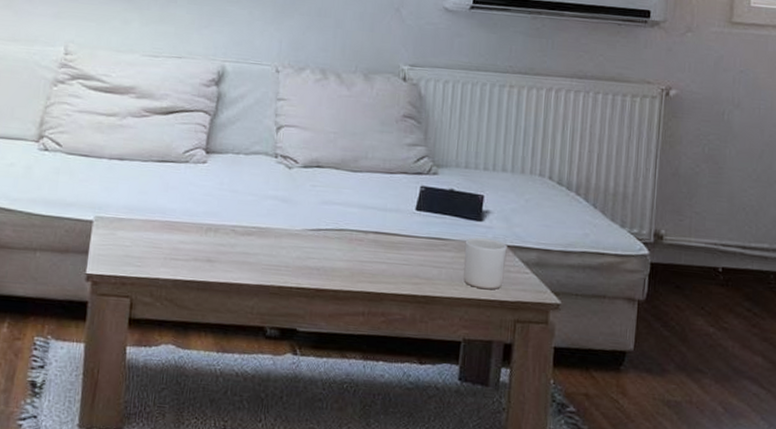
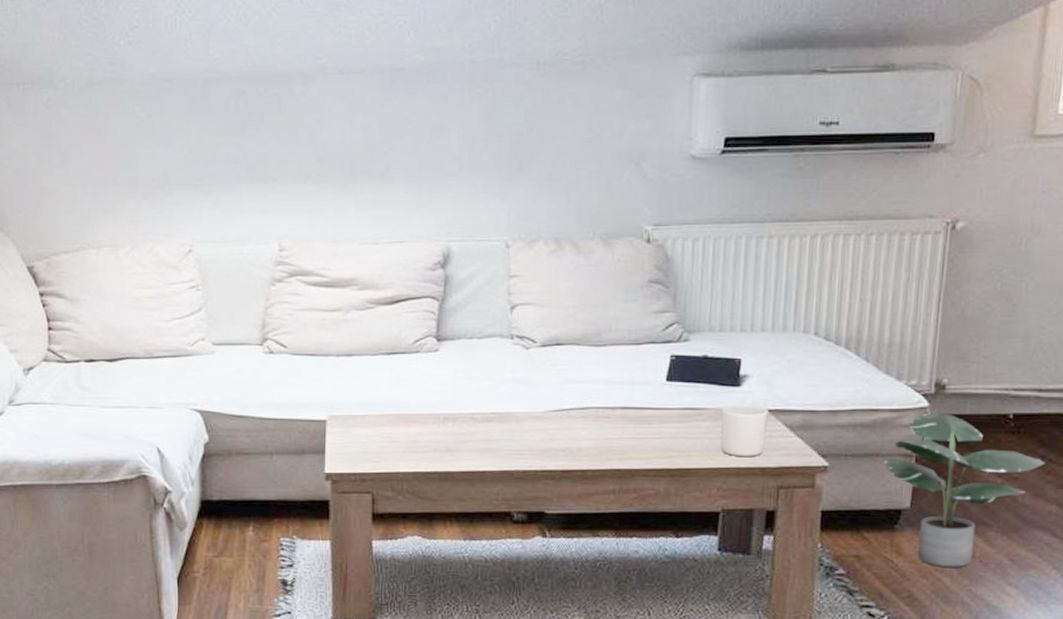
potted plant: none [610,260,751,413] -> present [884,413,1046,568]

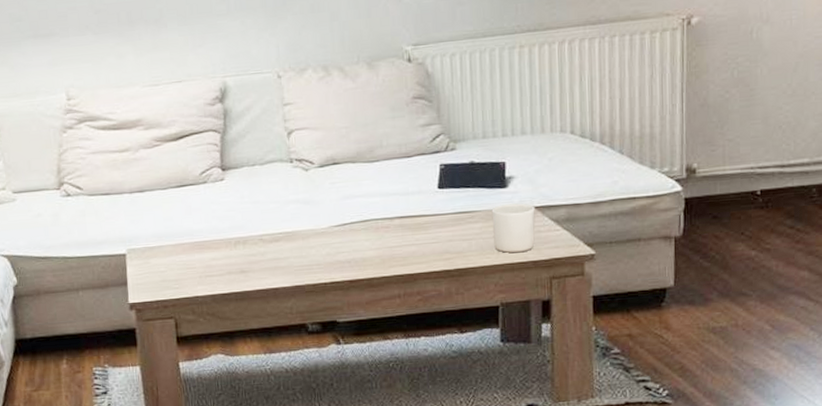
potted plant: present [884,413,1046,568] -> none [646,195,794,339]

